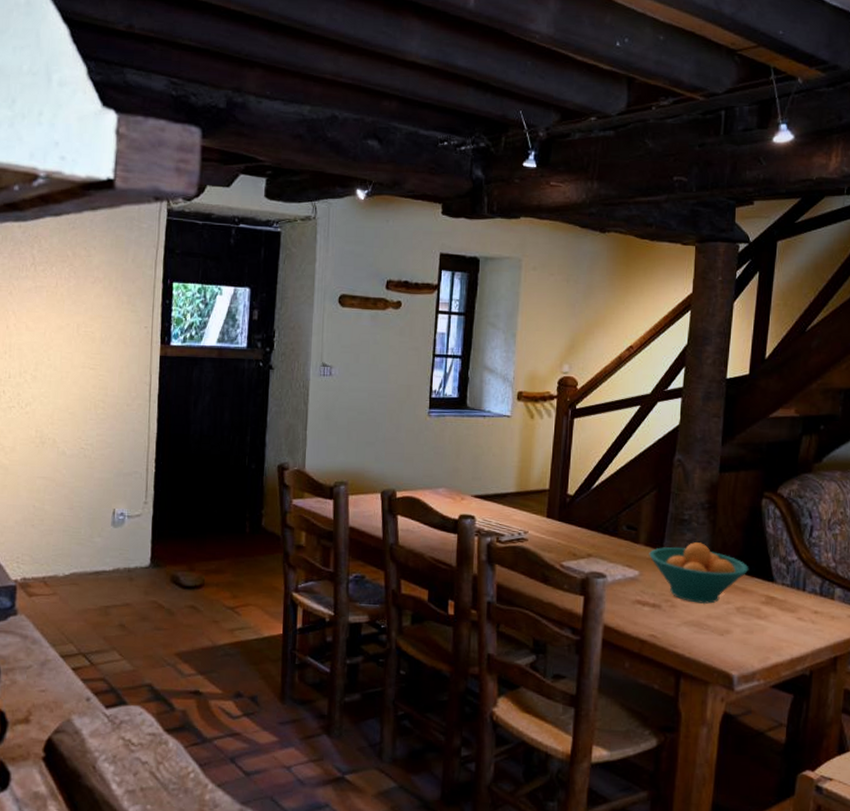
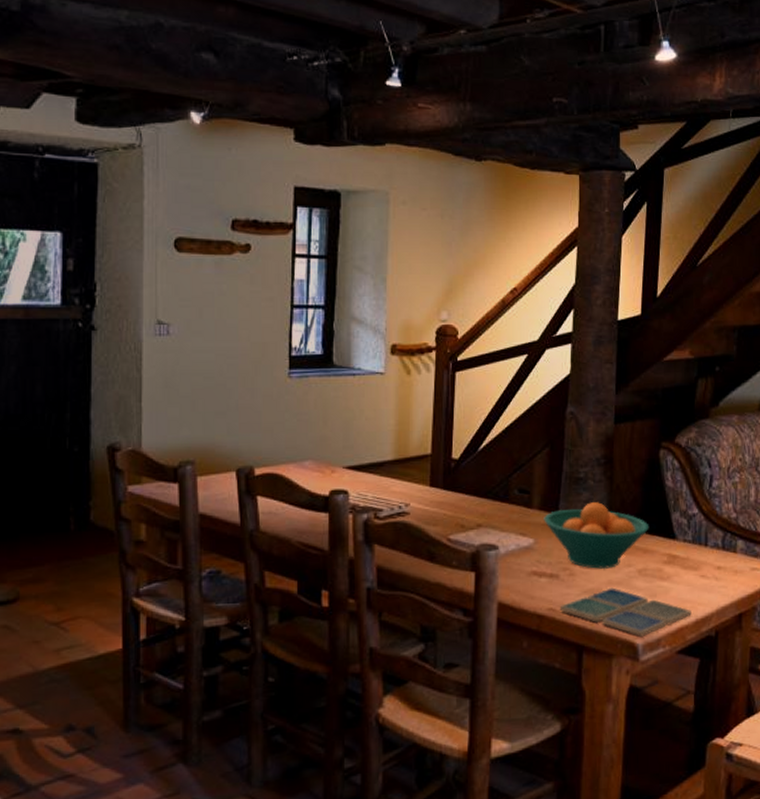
drink coaster: none [660,621,787,669] -> present [559,587,692,637]

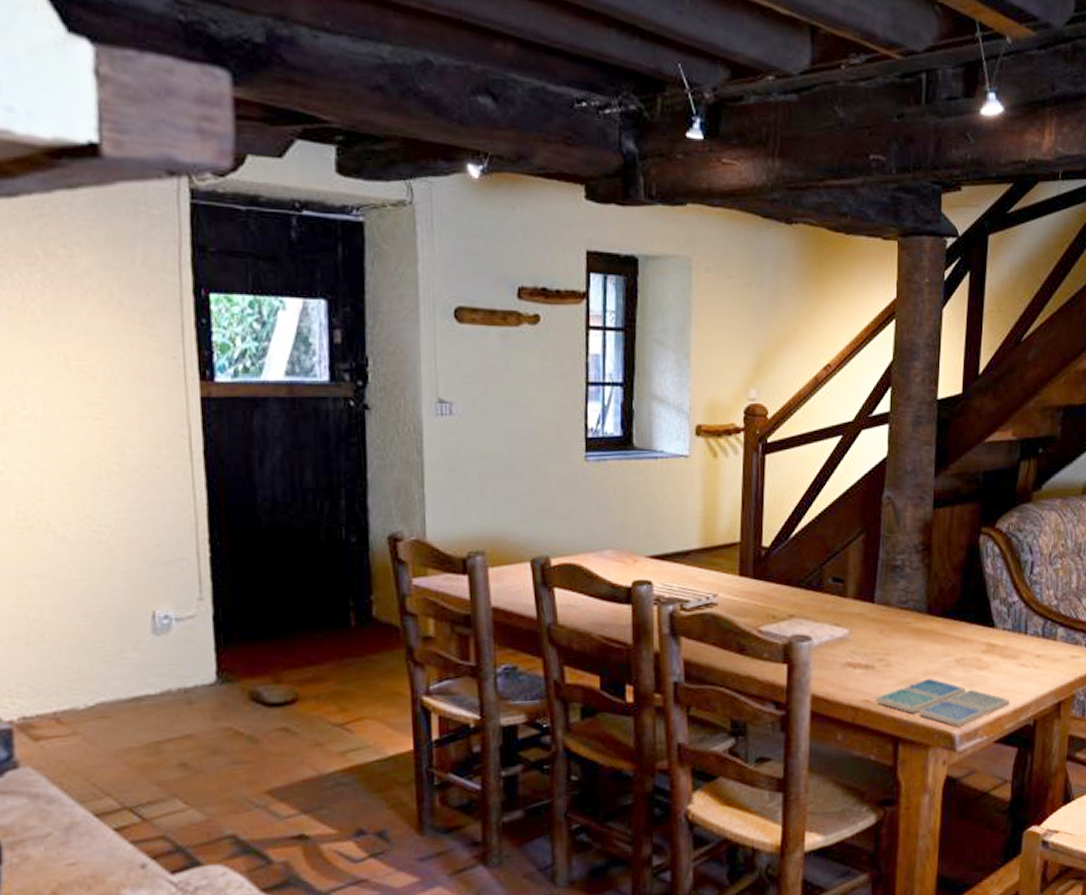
fruit bowl: present [544,502,649,569] -> none [859,590,968,659]

